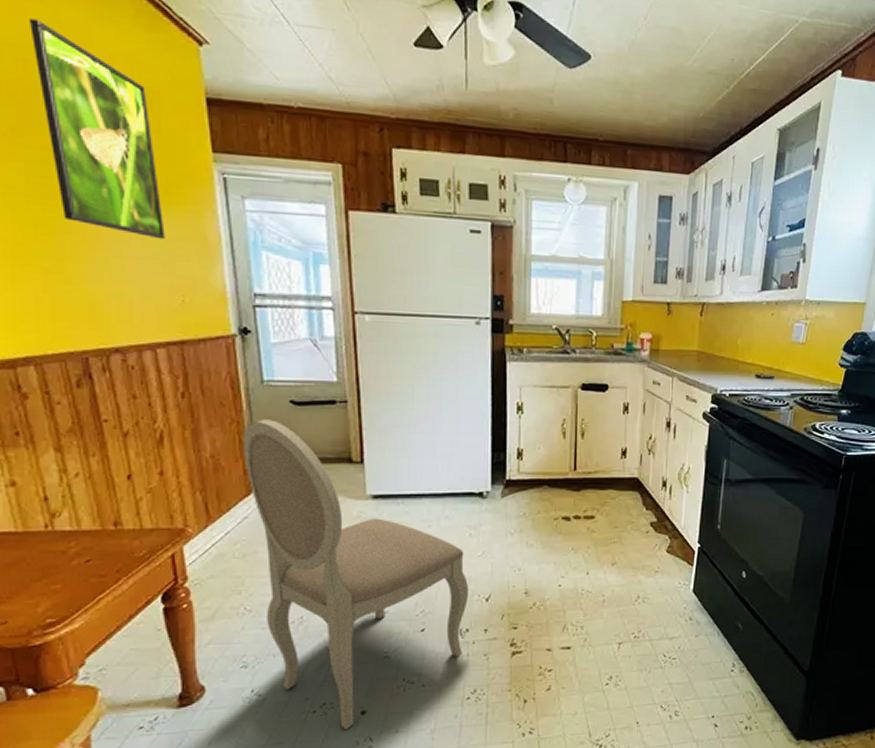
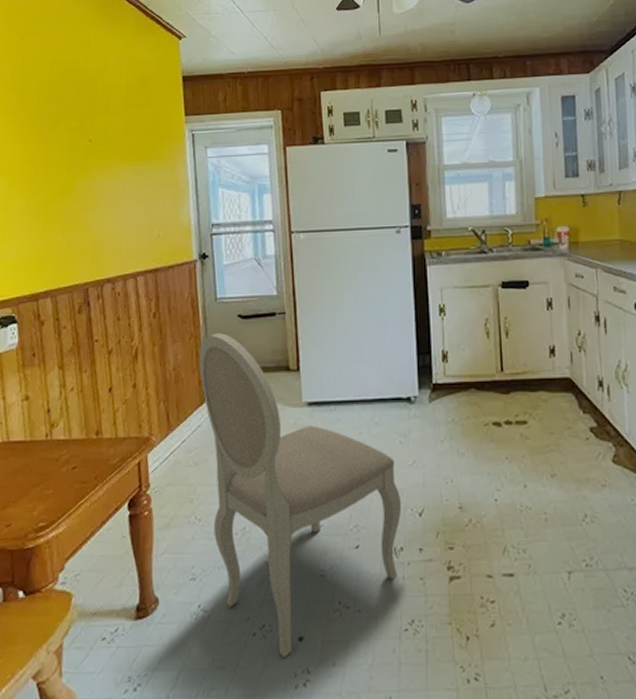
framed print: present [28,18,165,240] -> none [70,42,149,188]

